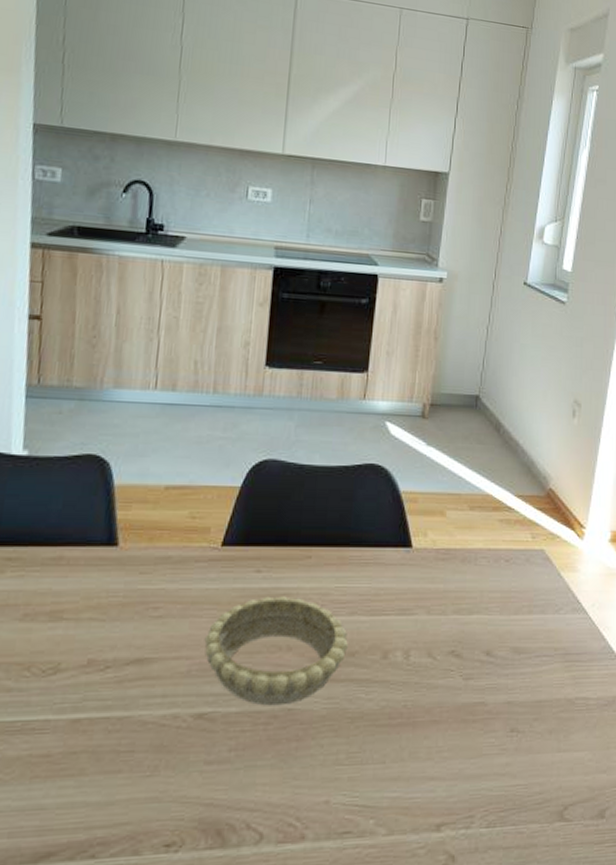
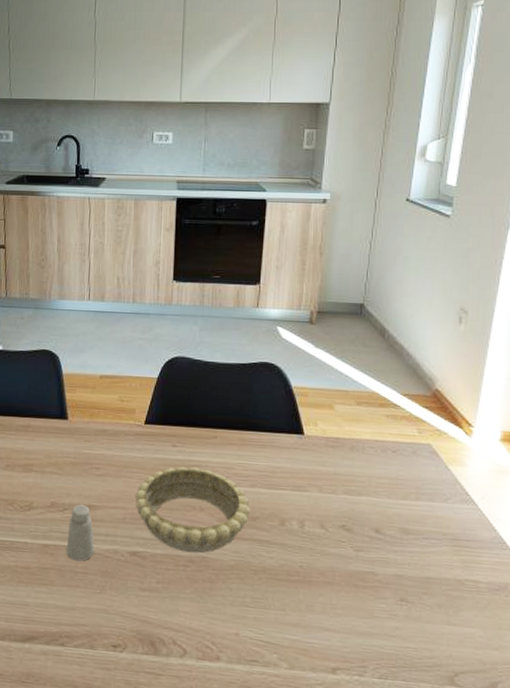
saltshaker: none [105,658,147,737] -> present [66,504,94,562]

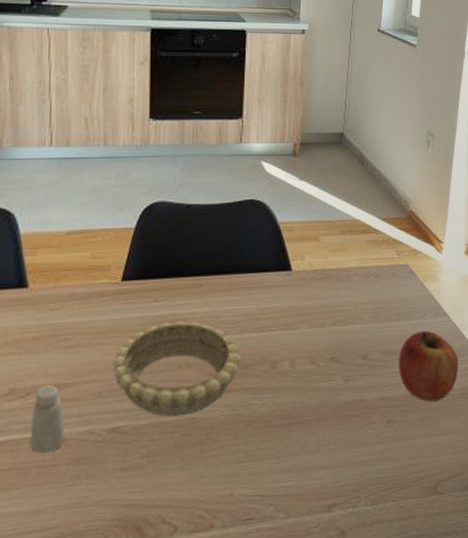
apple: none [416,514,486,591] -> present [399,330,459,402]

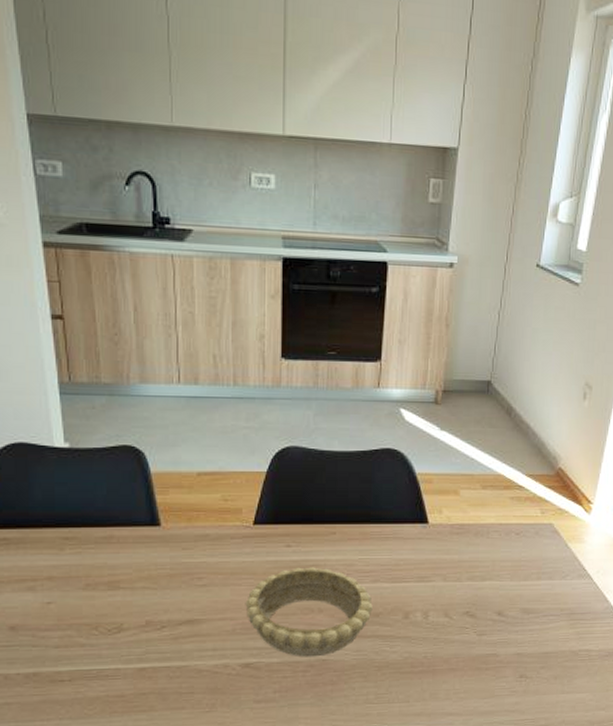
saltshaker: present [29,384,65,453] -> none [167,619,200,681]
apple: present [399,330,459,402] -> none [535,591,599,661]

